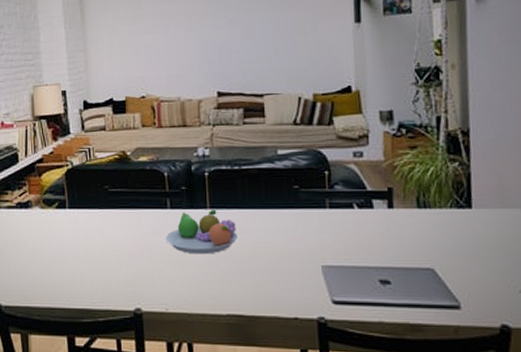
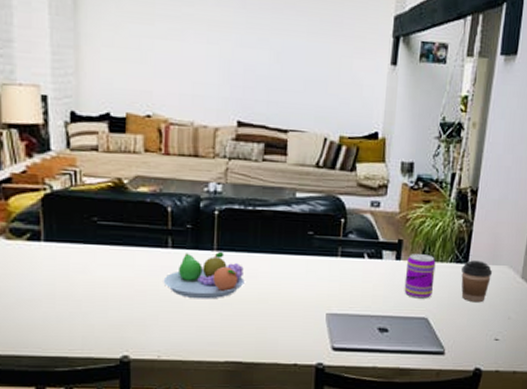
beverage can: none [400,201,436,248] -> present [404,254,436,299]
coffee cup: none [465,204,504,249] -> present [461,260,493,302]

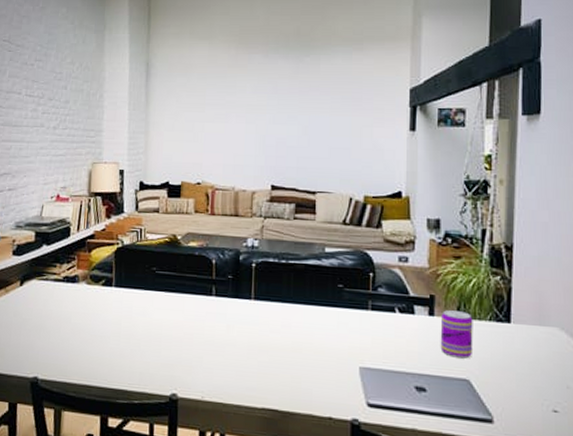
fruit bowl: present [163,251,245,299] -> none [207,300,279,346]
coffee cup: present [461,260,493,302] -> none [504,319,541,366]

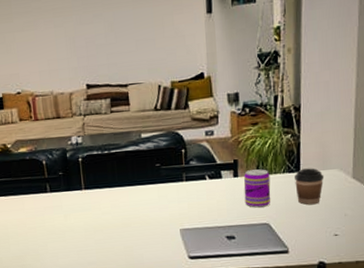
coffee cup: none [504,319,541,366] -> present [295,168,324,205]

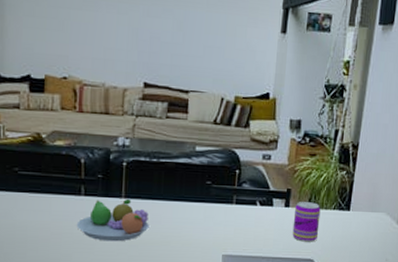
fruit bowl: none [47,189,110,230] -> present [76,198,149,242]
coffee cup: present [295,168,324,205] -> none [343,208,372,245]

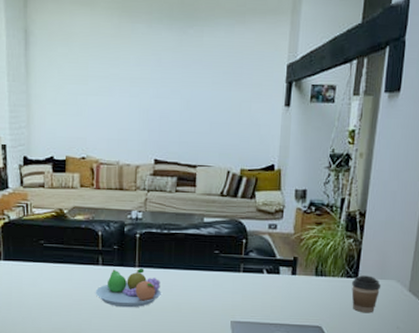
beverage can: present [292,202,321,242] -> none [299,270,328,309]
coffee cup: none [343,208,372,245] -> present [351,275,382,312]

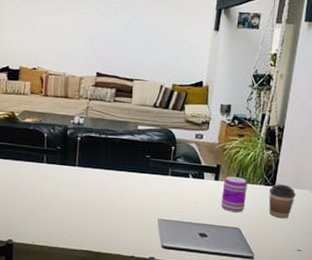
fruit bowl: present [95,268,161,308] -> none [39,167,97,203]
beverage can: none [299,270,328,309] -> present [221,176,248,213]

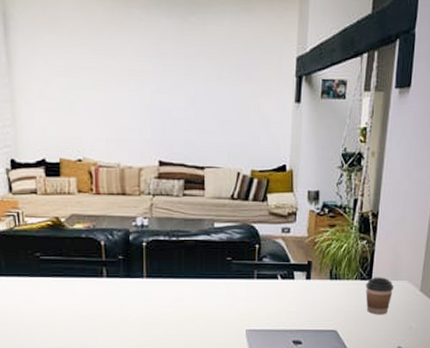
beverage can: present [221,176,248,213] -> none [314,273,342,313]

